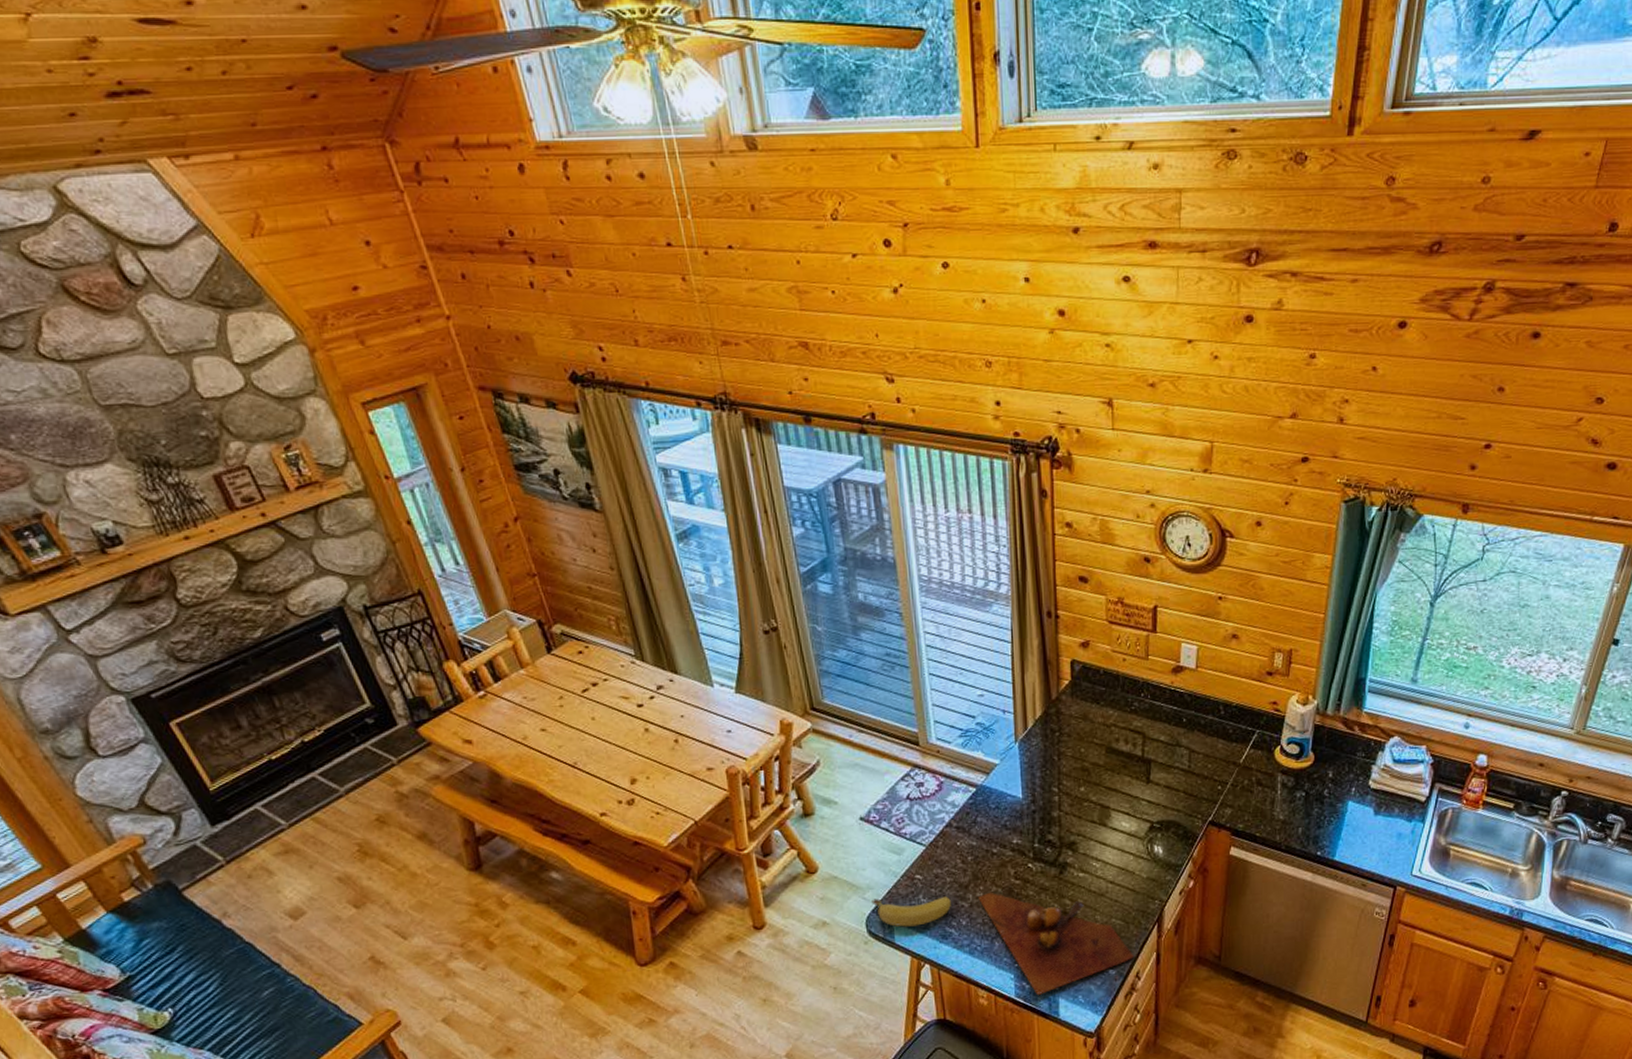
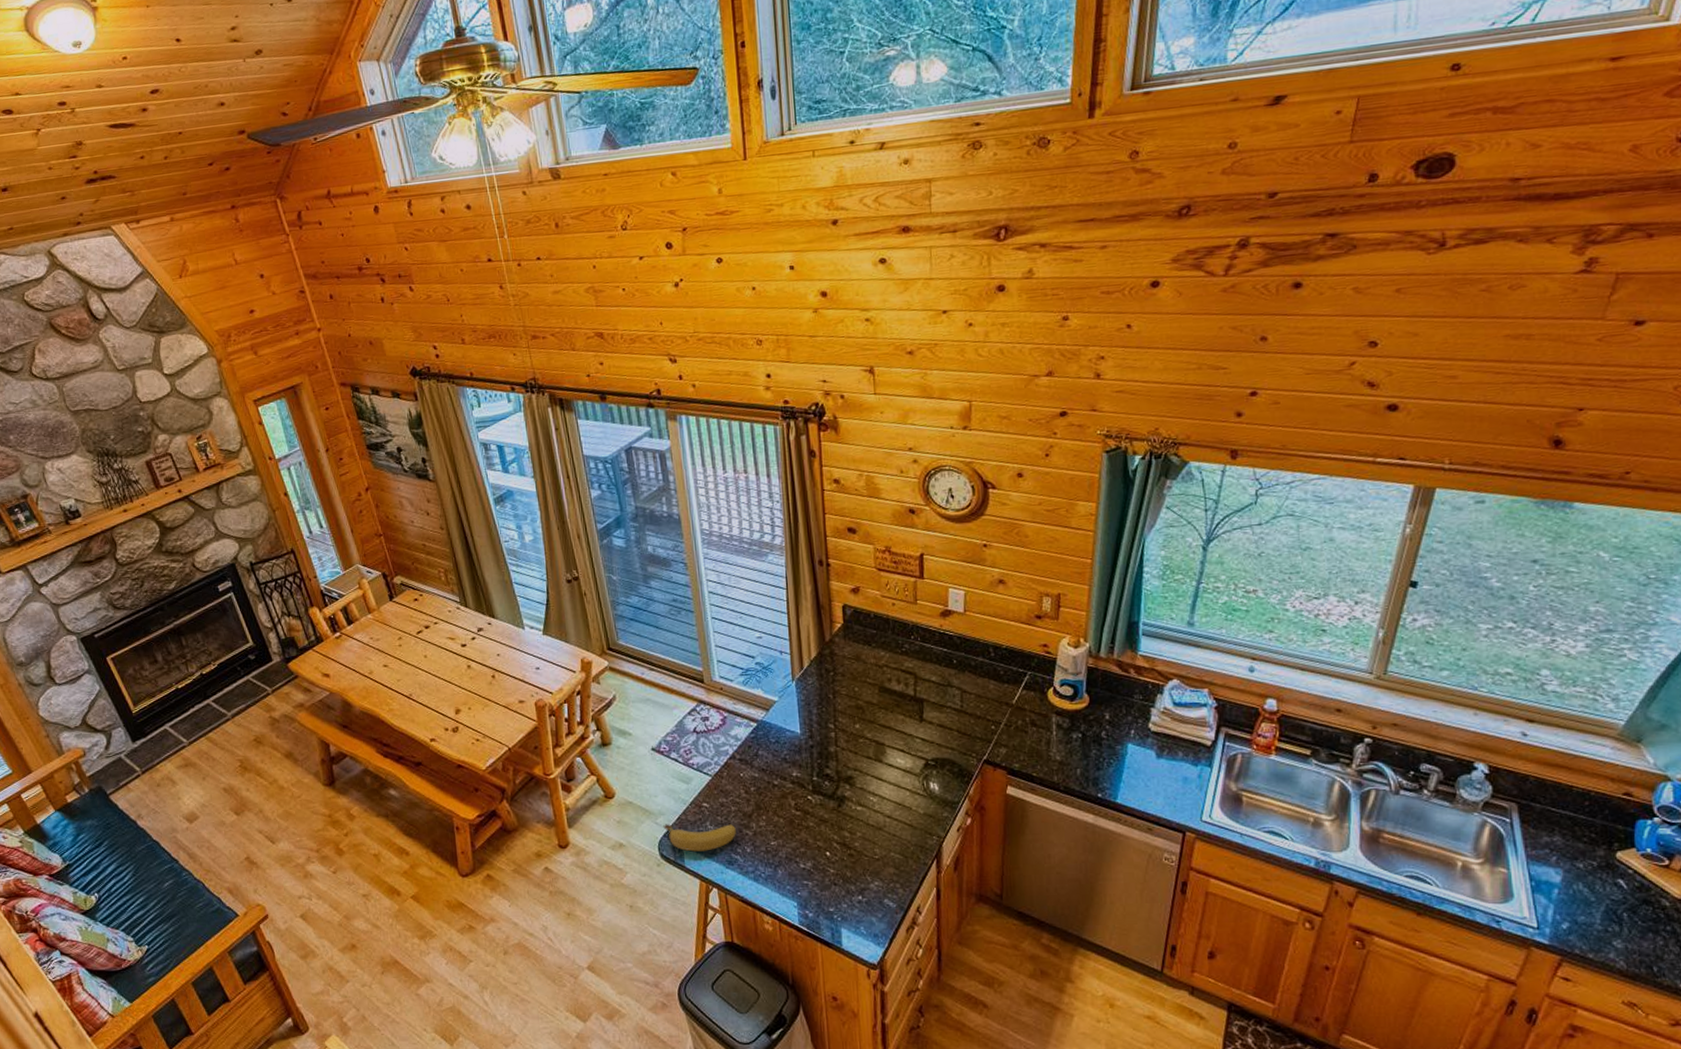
cutting board: present [978,892,1134,995] -> none [761,821,915,924]

